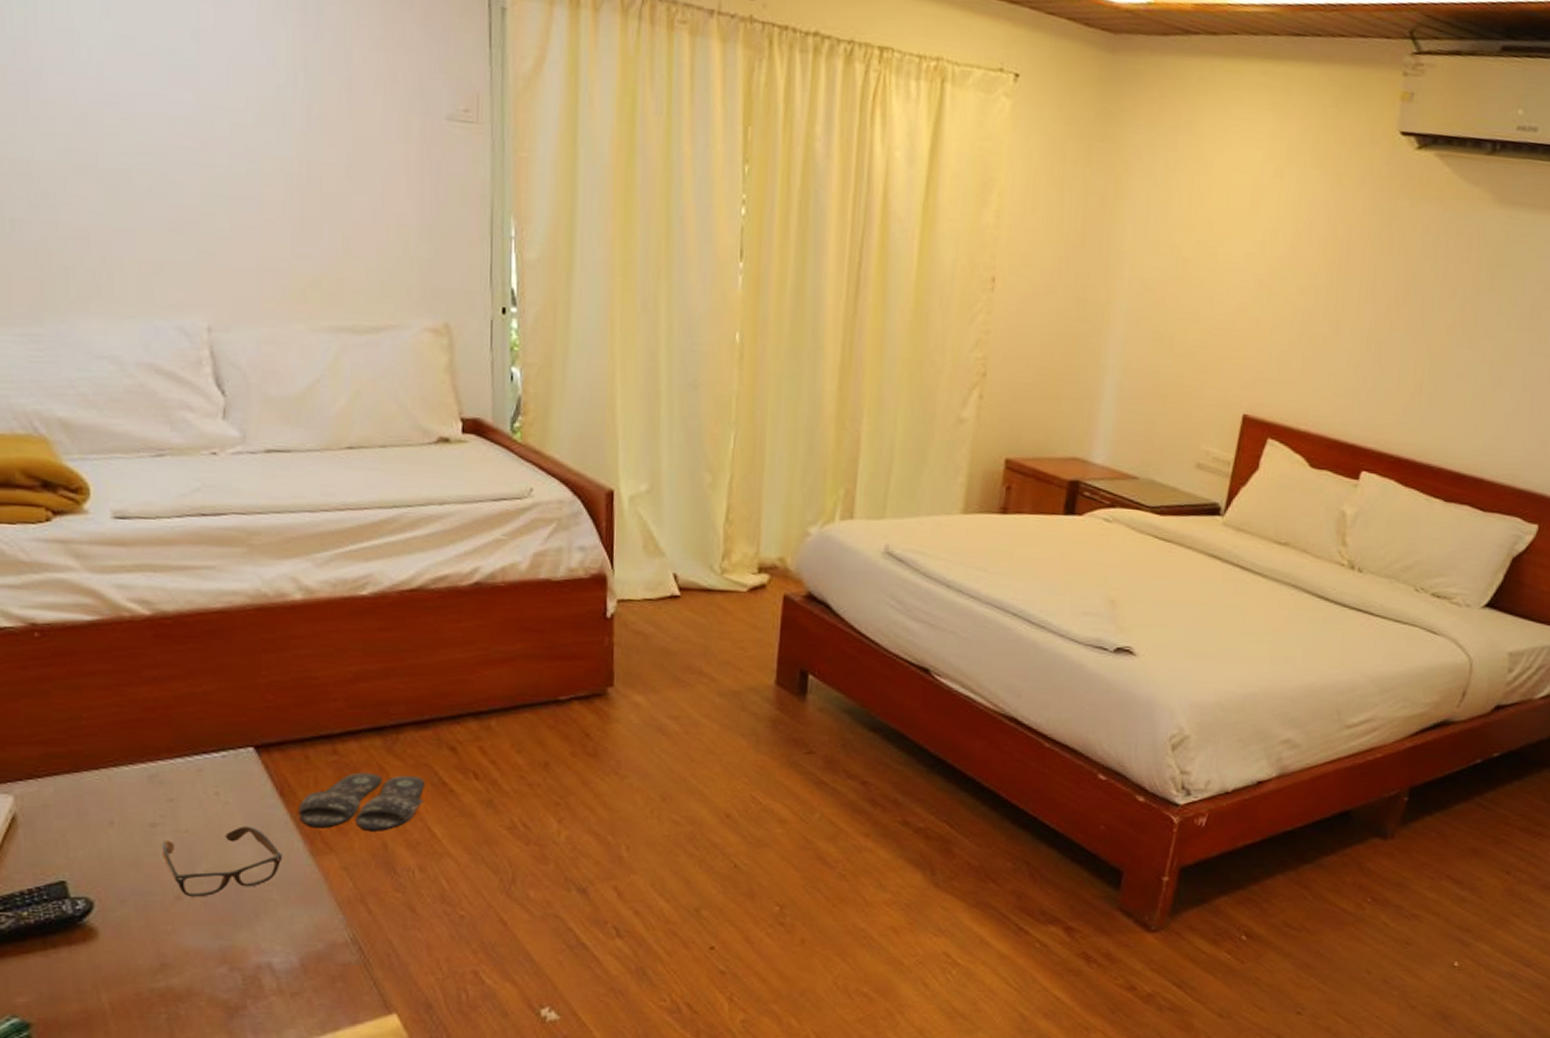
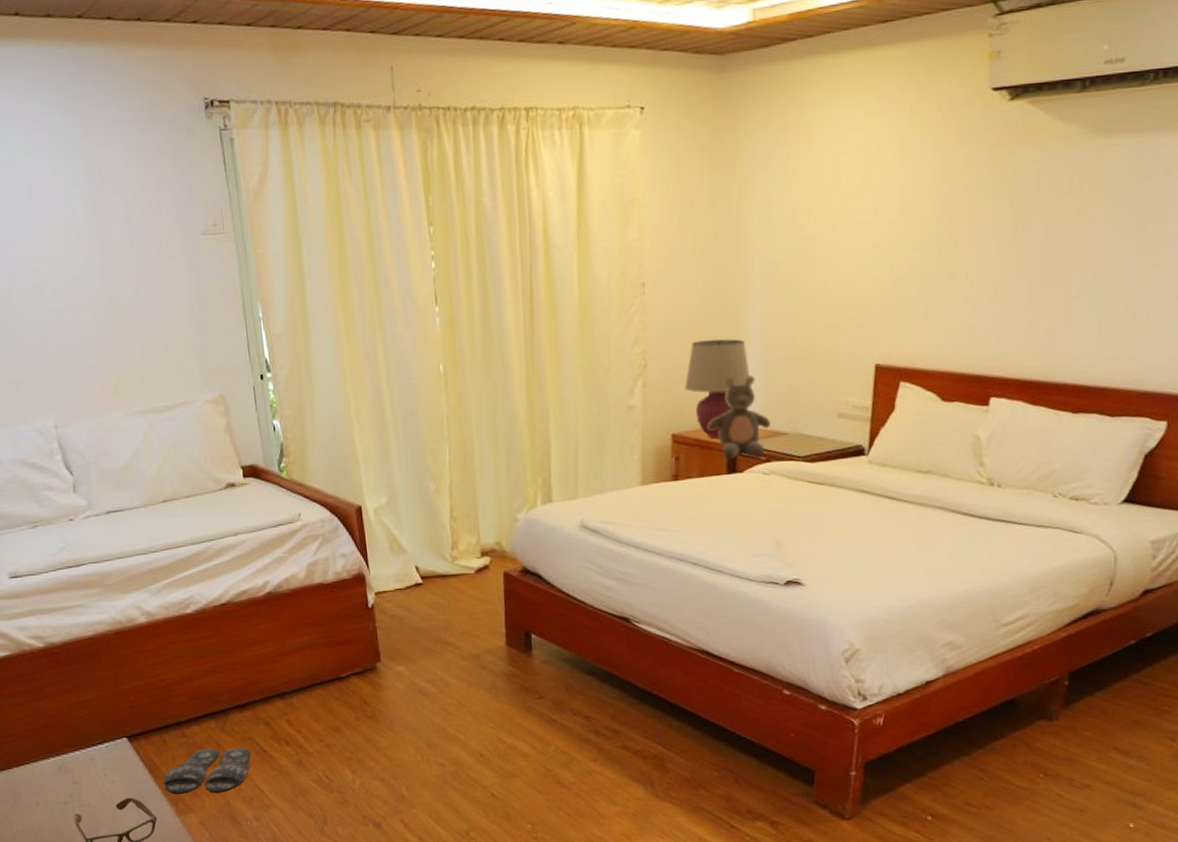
table lamp: none [1027,355,1104,472] -> present [684,339,750,439]
stuffed bear: none [1047,402,1120,501] -> present [707,375,770,460]

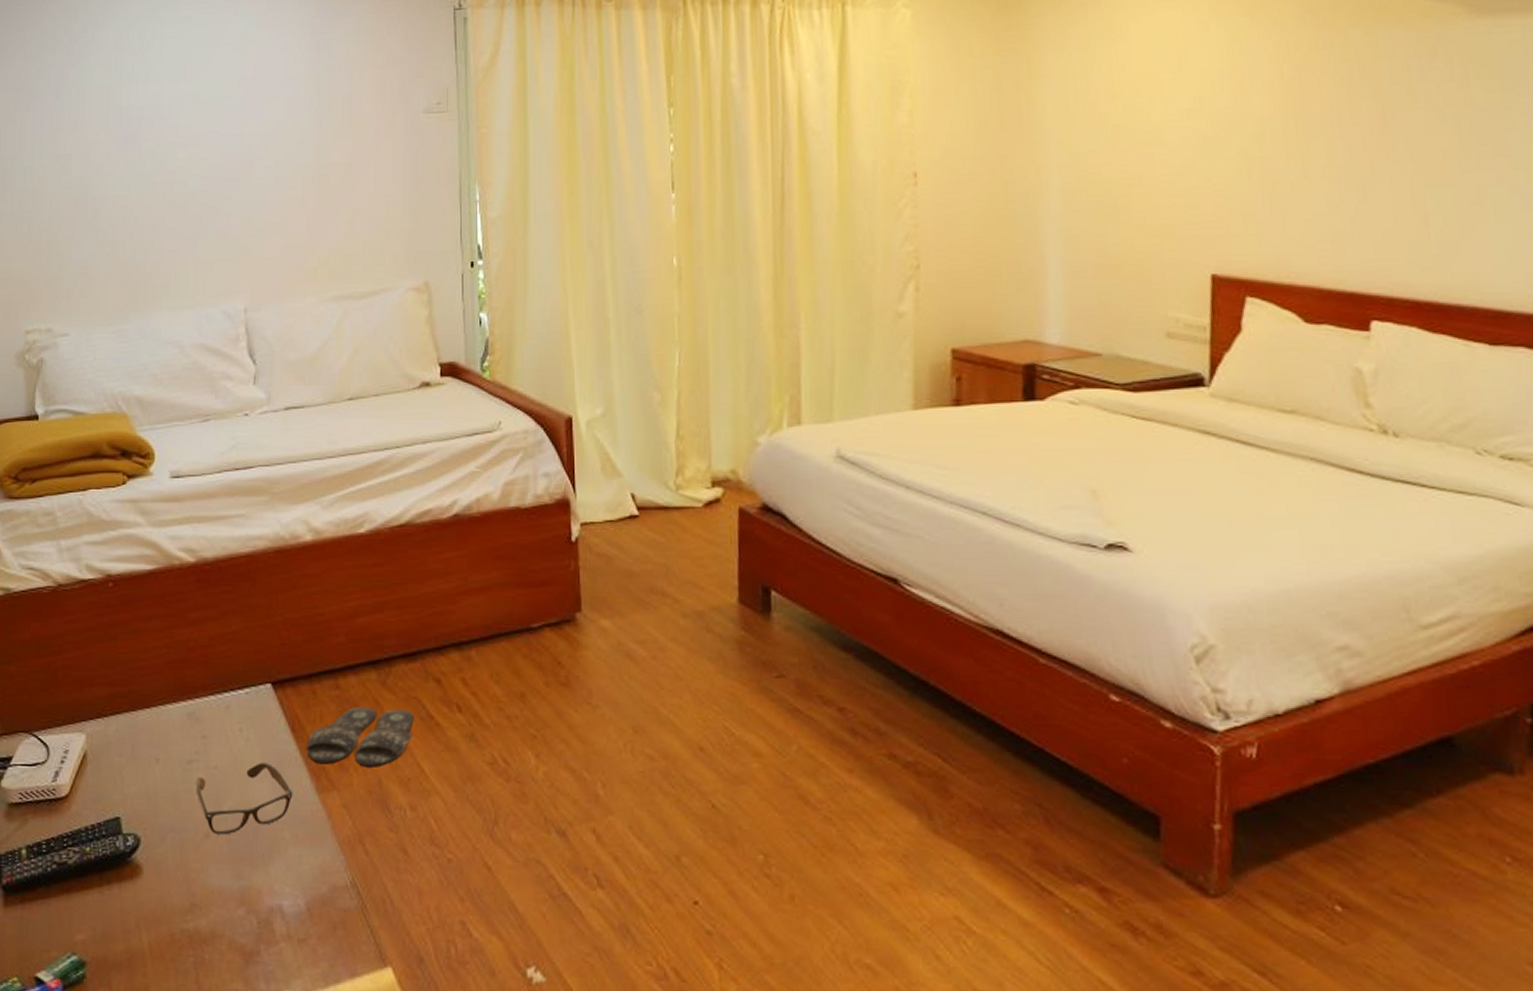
table lamp: present [684,339,750,439] -> none [967,238,1049,356]
stuffed bear: present [707,375,770,460] -> none [996,282,1078,384]

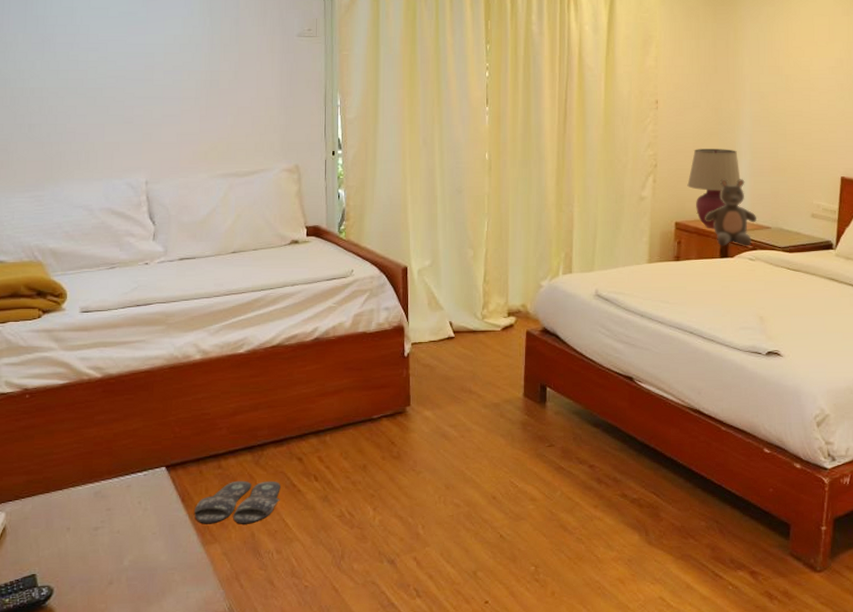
sunglasses: present [195,763,293,835] -> none [101,526,183,582]
table lamp: none [967,238,1049,356] -> present [687,149,741,228]
stuffed bear: none [996,282,1078,384] -> present [705,179,756,246]

